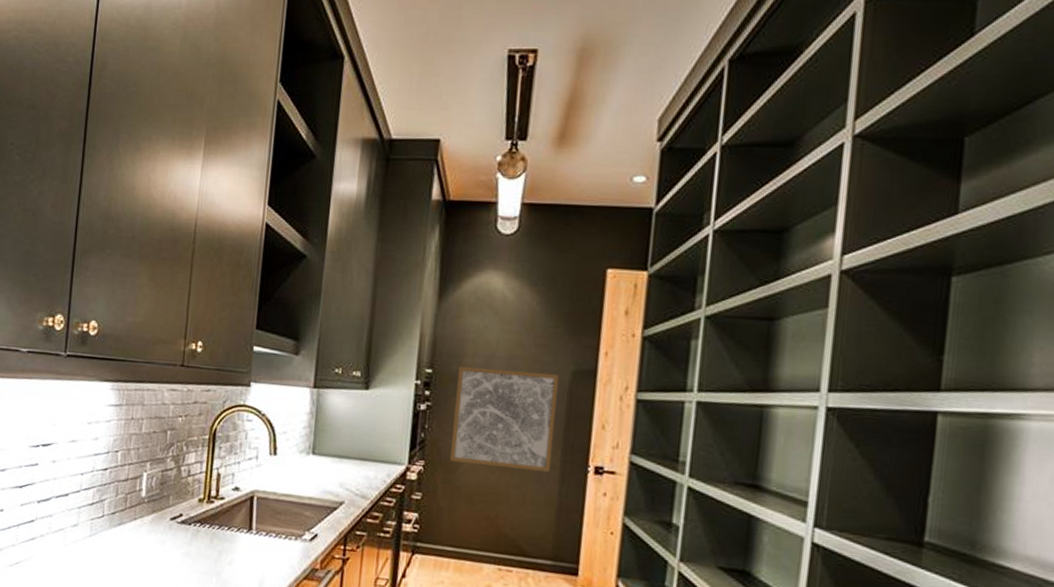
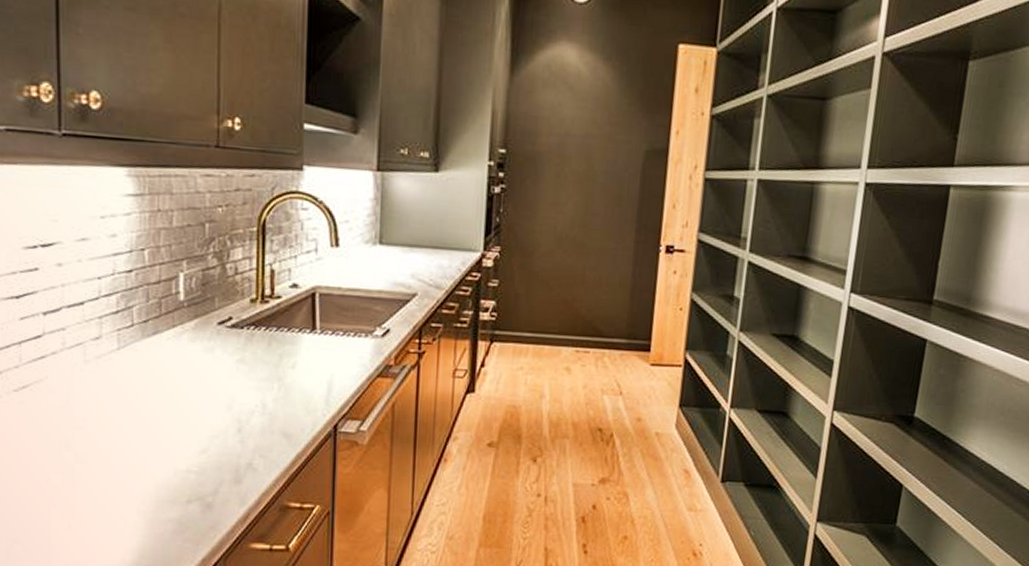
wall art: present [450,367,560,472] -> none [527,146,633,253]

